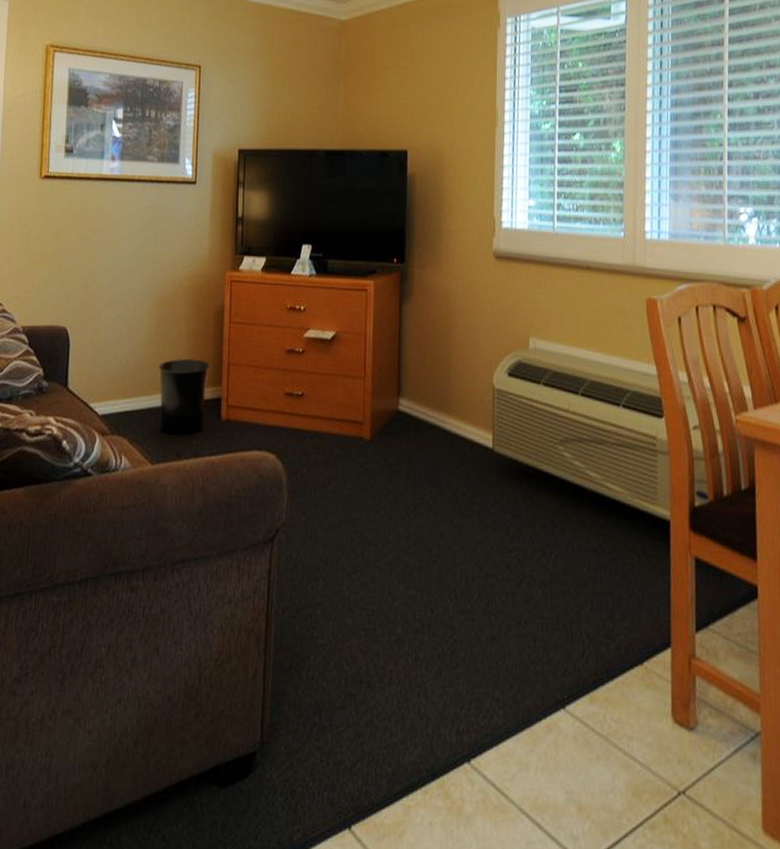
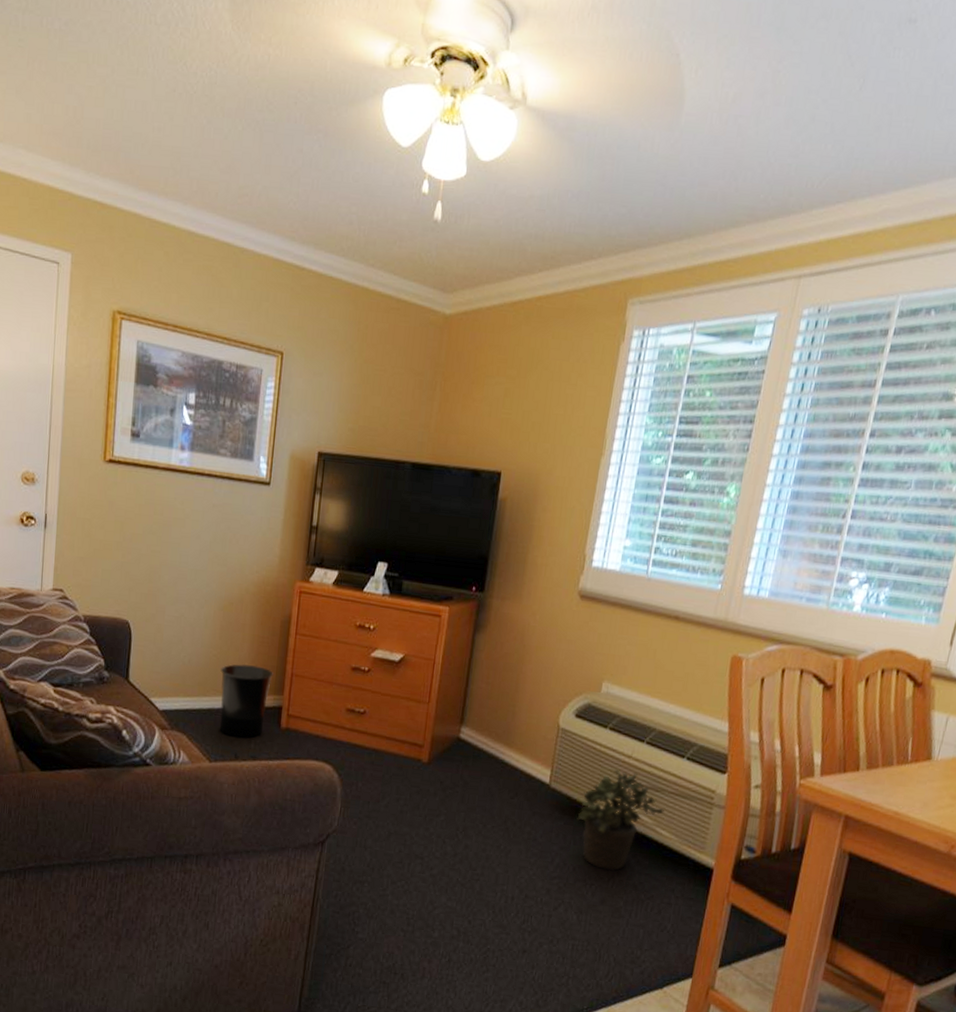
potted plant: none [525,425,610,536] -> present [576,769,664,871]

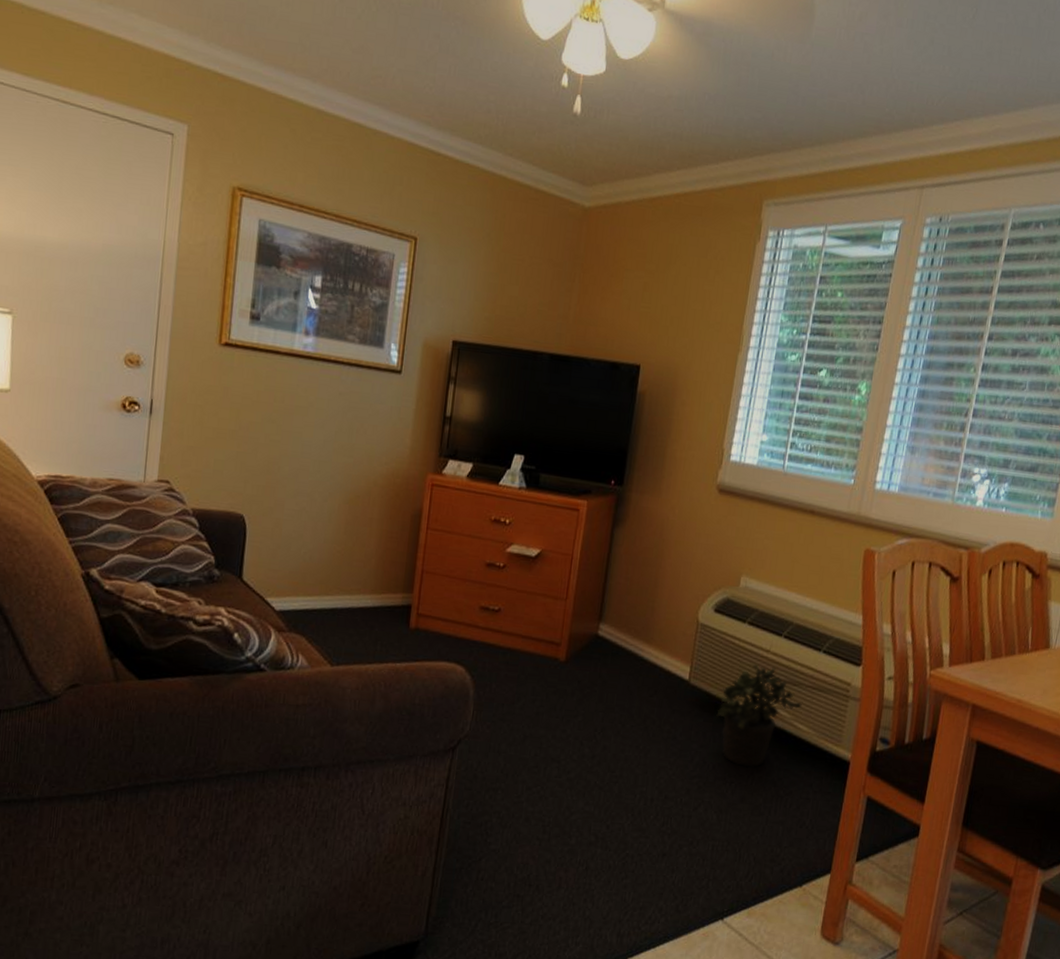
waste bin: present [219,664,273,738] -> none [342,560,402,639]

